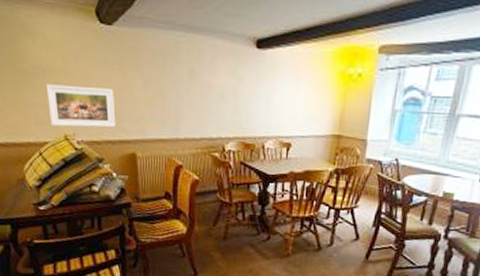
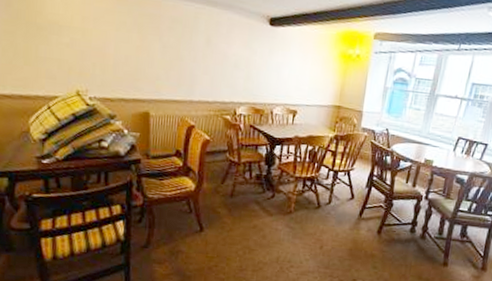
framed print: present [46,84,116,128] -> none [61,40,132,87]

